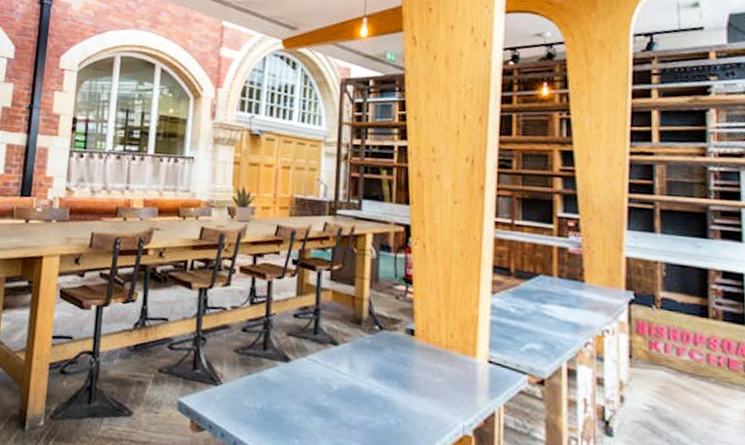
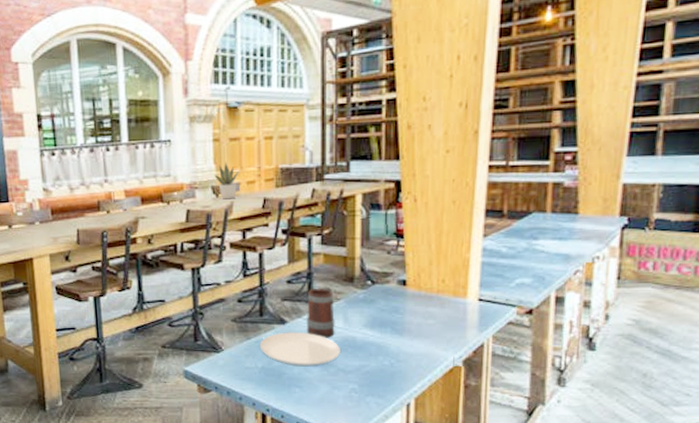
plate: none [260,371,344,415] -> present [259,332,340,367]
beer mug: none [310,324,340,384] -> present [306,285,335,338]

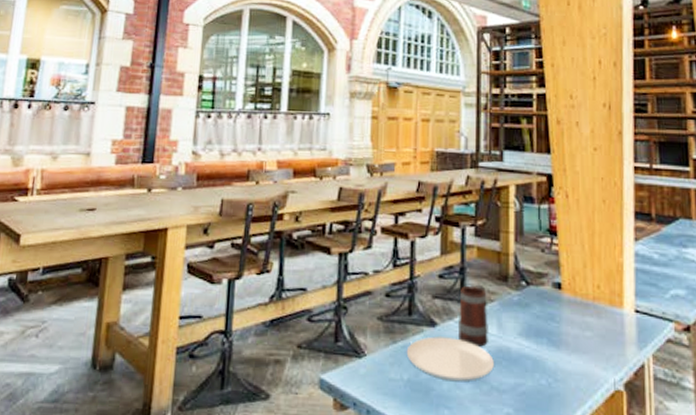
potted plant: present [214,161,240,200] -> none [370,140,397,180]

